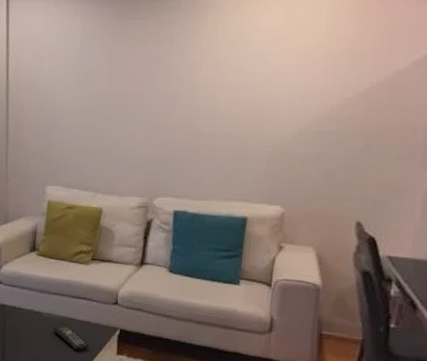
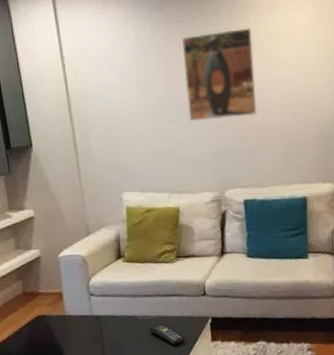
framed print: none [126,29,208,123] -> present [182,28,256,122]

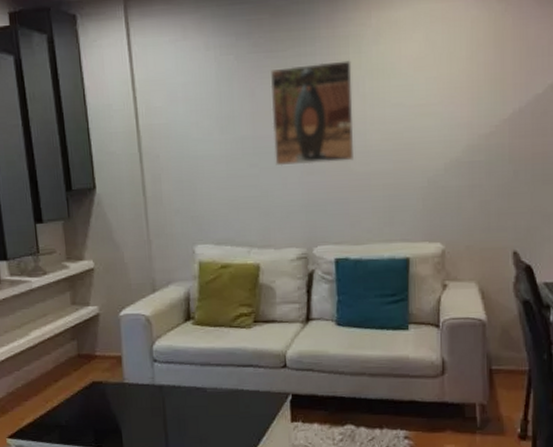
remote control: present [149,323,186,345] -> none [219,398,261,424]

